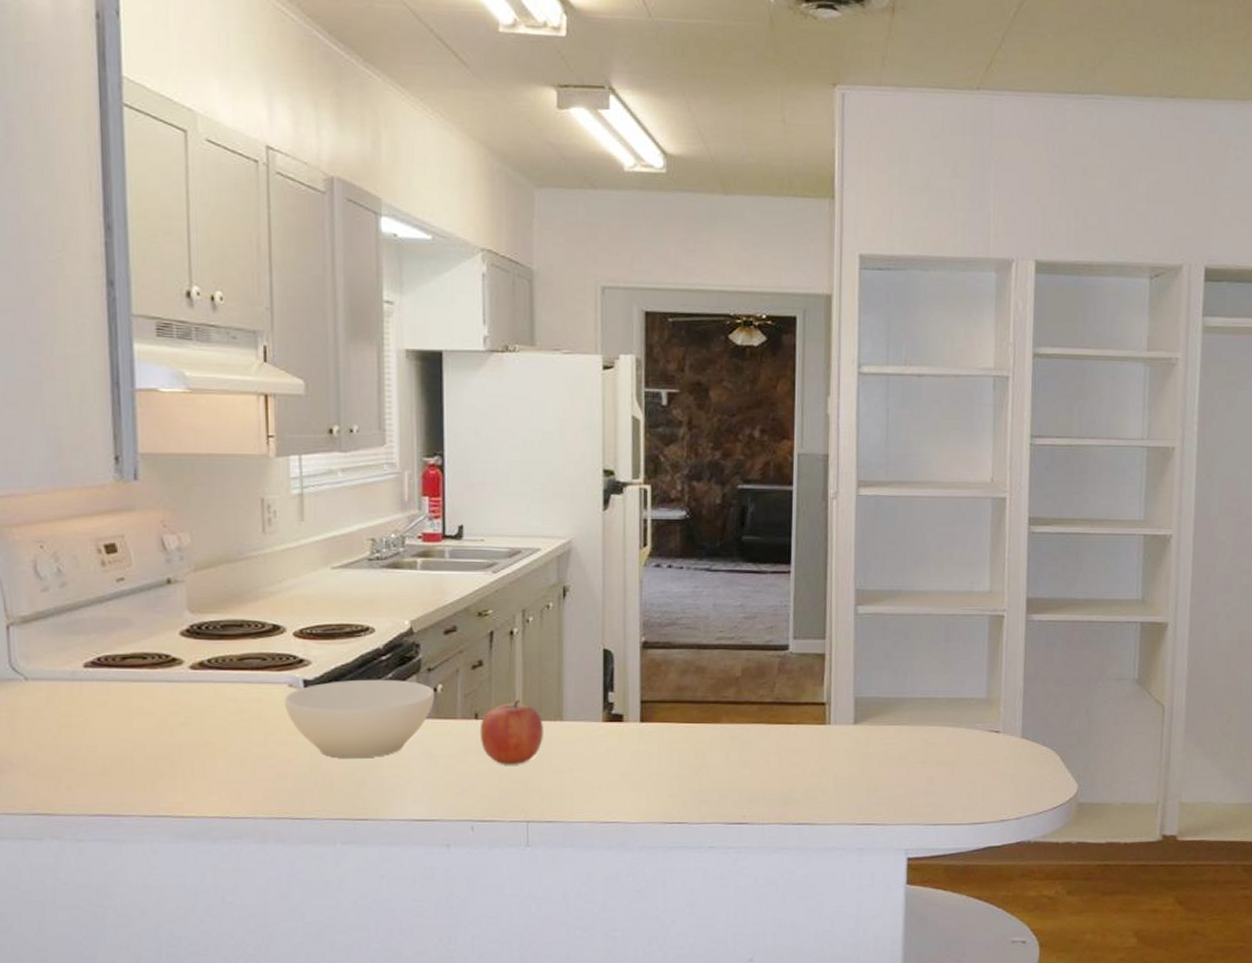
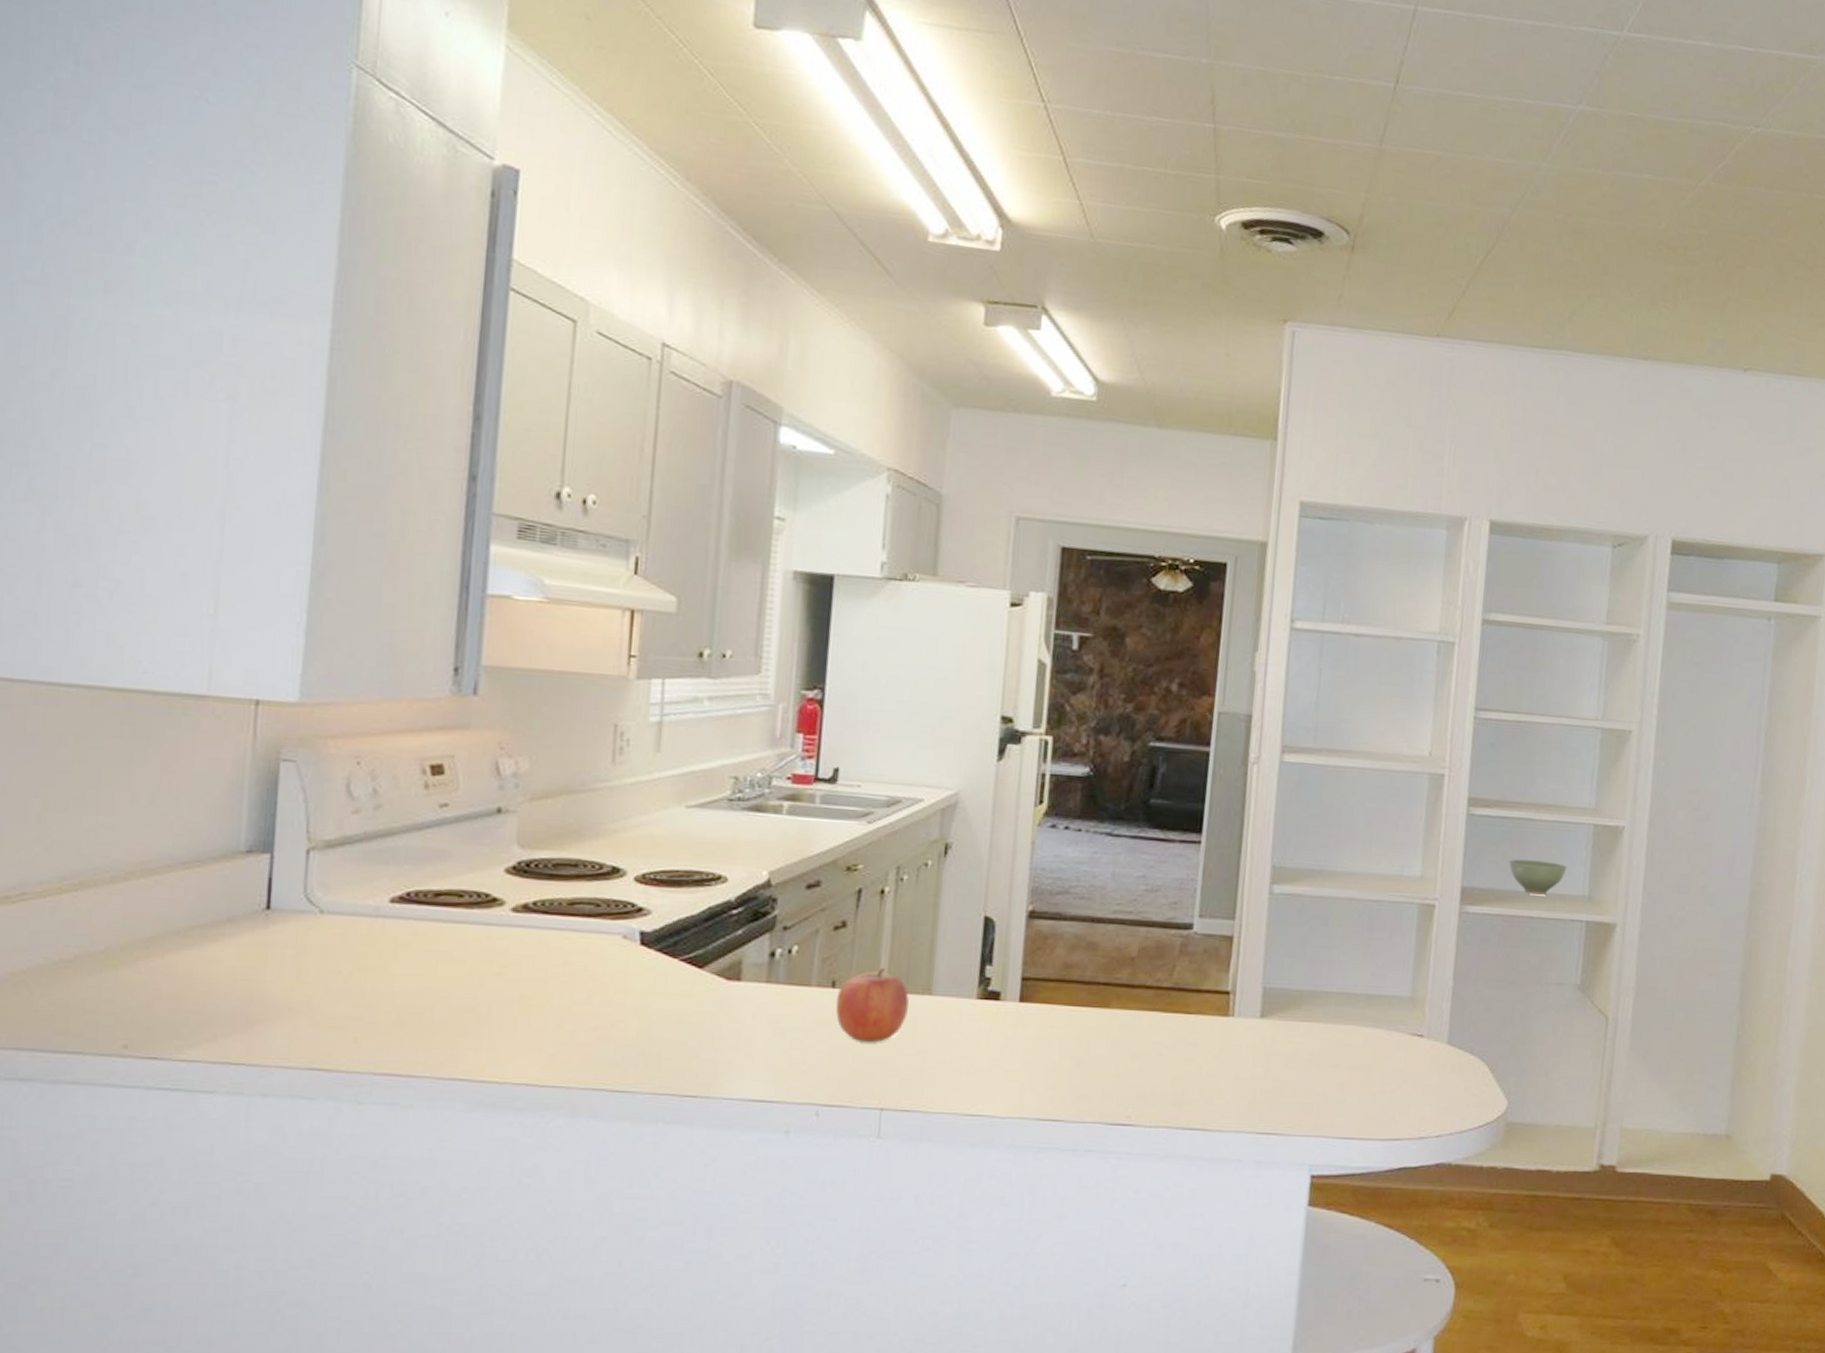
bowl: present [285,679,435,759] -> none [616,934,789,1026]
bowl: none [1068,570,1122,601] -> present [1508,859,1568,895]

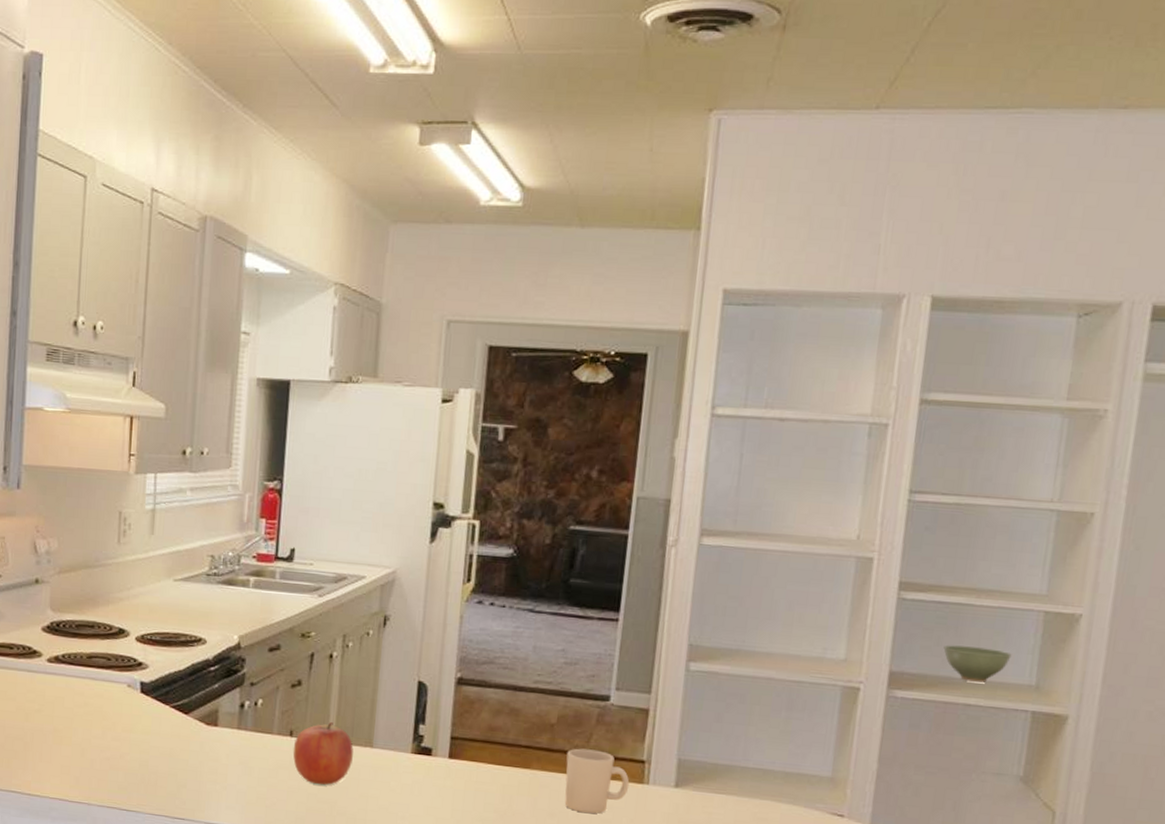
mug: none [1146,982,1215,1052] -> present [564,748,630,814]

